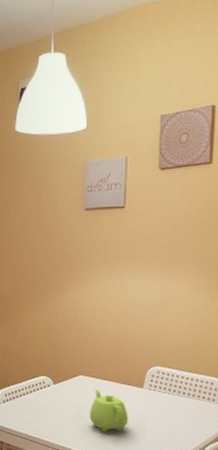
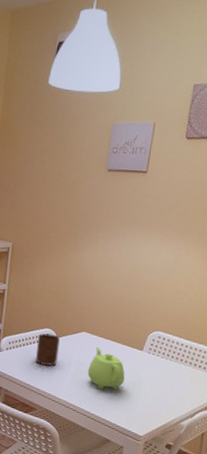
cup: none [35,381,57,414] -> present [36,333,60,366]

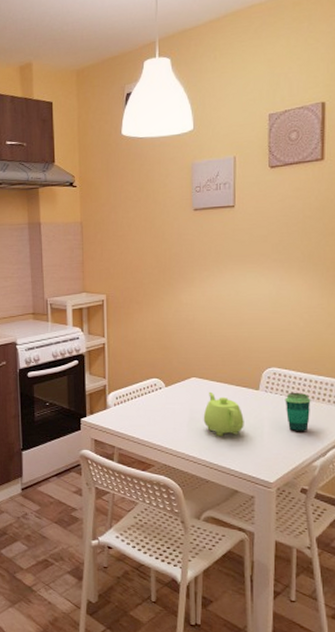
cup: present [36,333,60,366] -> none [146,384,169,417]
cup: none [164,356,189,394] -> present [285,392,311,432]

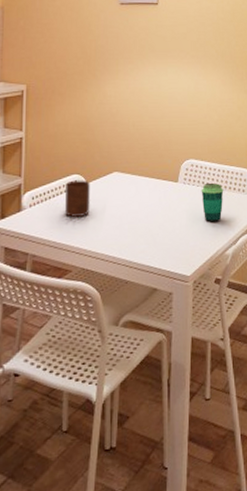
cup: none [146,384,169,417] -> present [65,180,90,217]
teapot: present [203,391,244,437] -> none [124,186,164,233]

